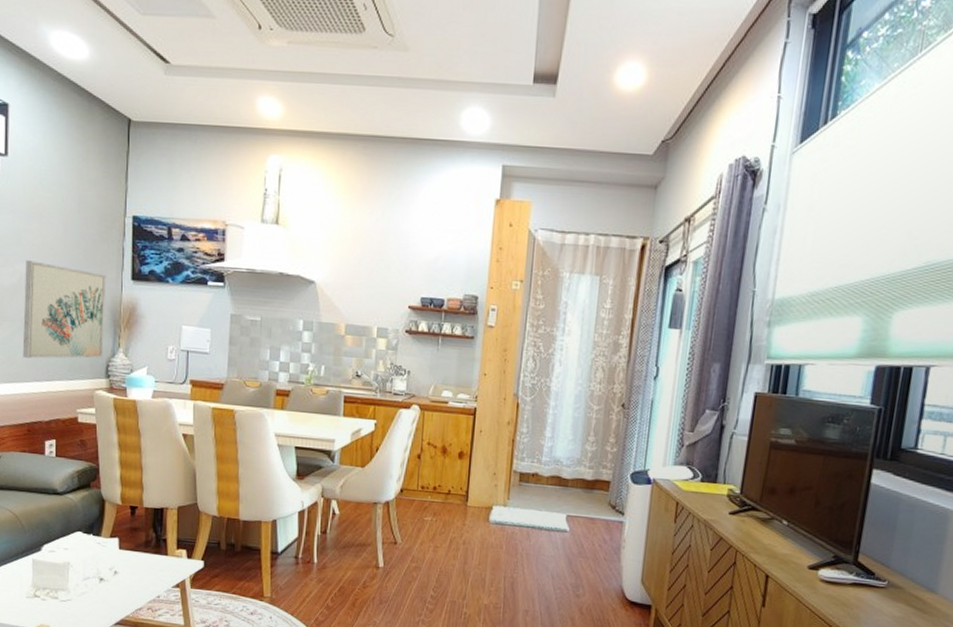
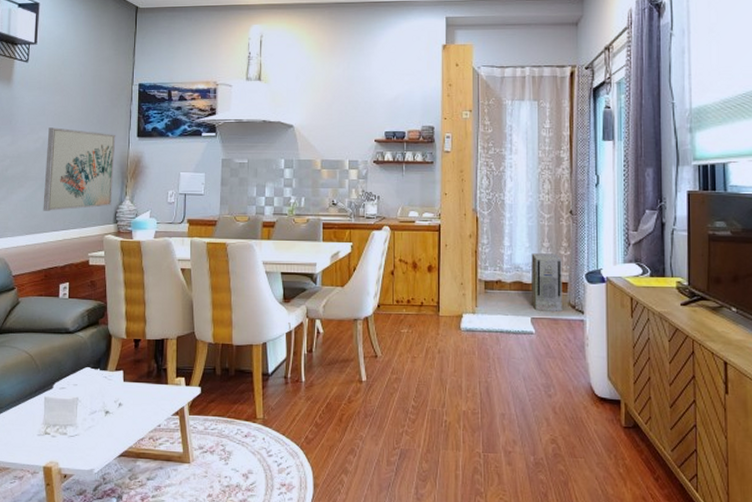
air purifier: none [569,447,607,511] -> present [531,253,562,311]

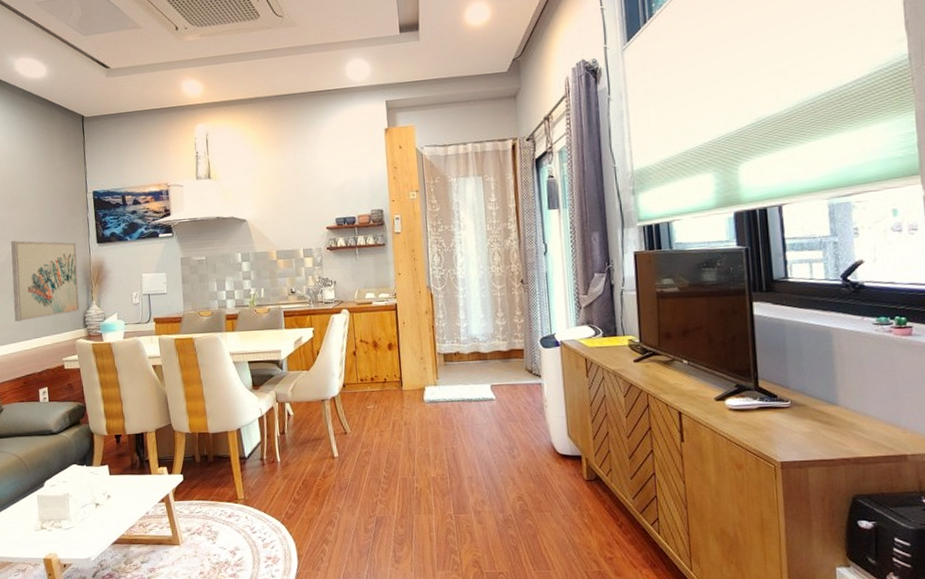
air purifier: present [531,253,562,311] -> none [486,322,520,378]

